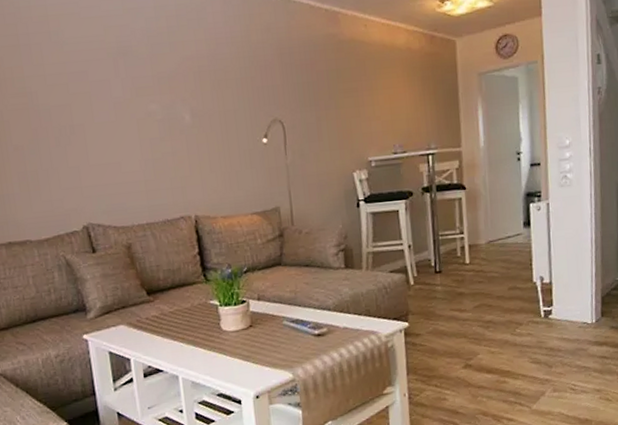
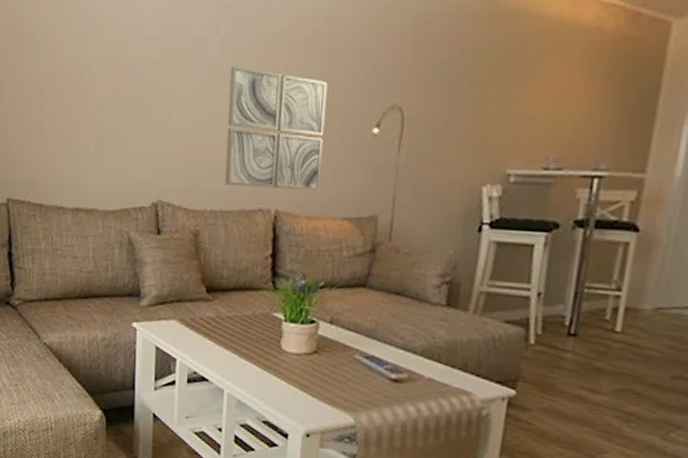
wall art: none [134,101,229,201] -> present [224,66,328,191]

